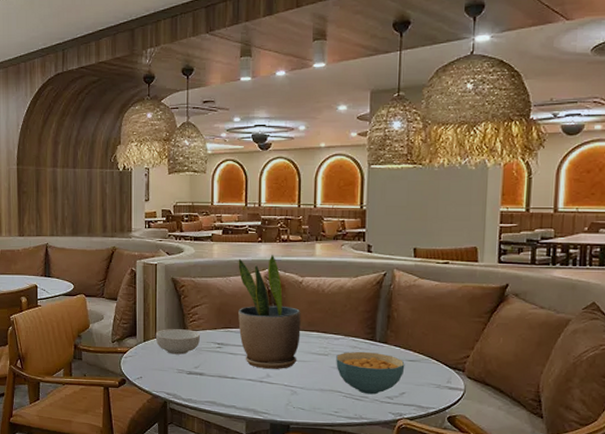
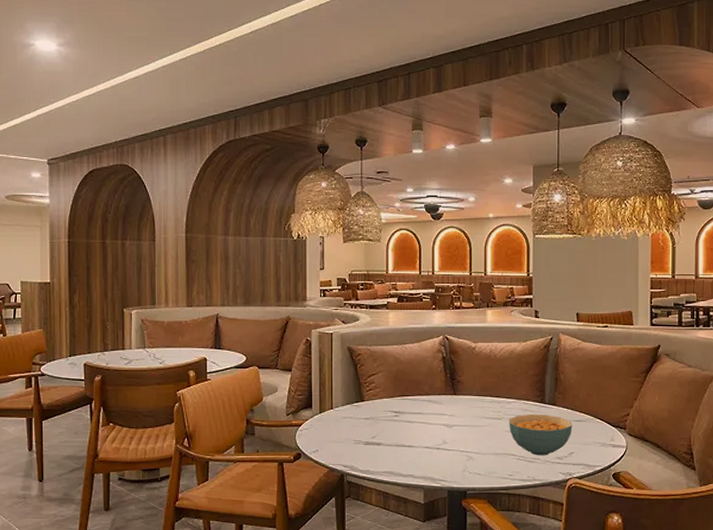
cereal bowl: present [155,329,200,355] -> none [331,399,376,425]
potted plant: present [238,255,301,369] -> none [413,322,475,435]

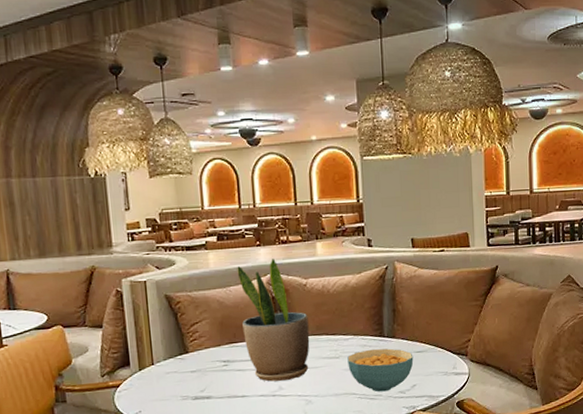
potted plant: none [413,322,475,435] -> present [237,258,310,382]

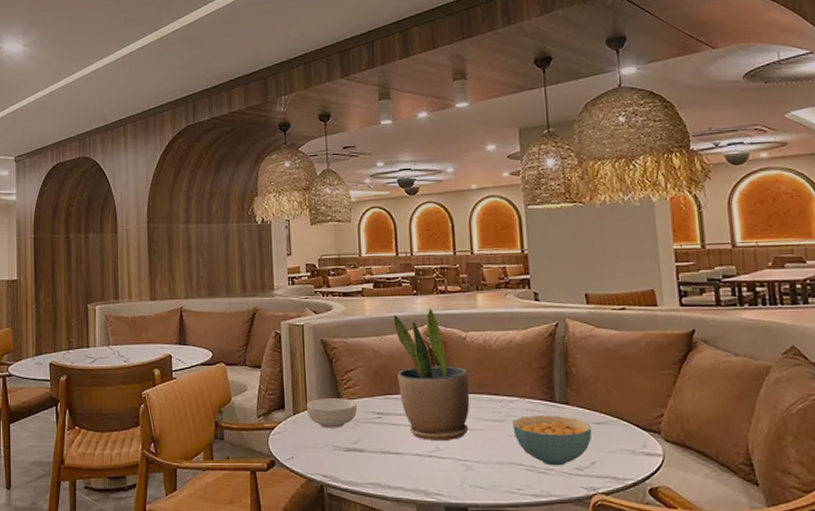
cereal bowl: none [152,350,203,381] -> present [306,398,357,428]

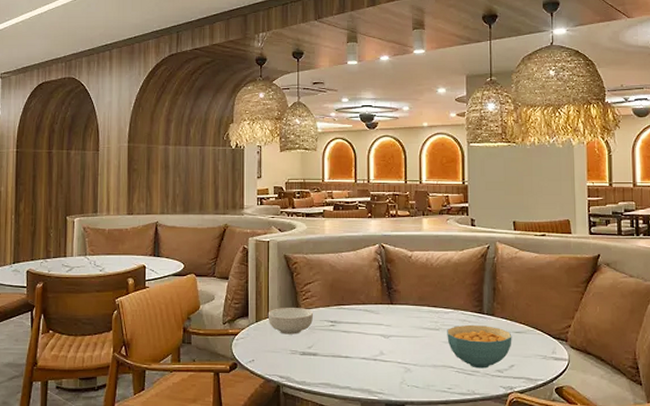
potted plant: present [393,308,470,440] -> none [349,230,412,346]

